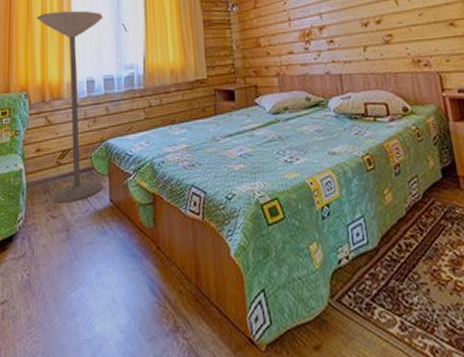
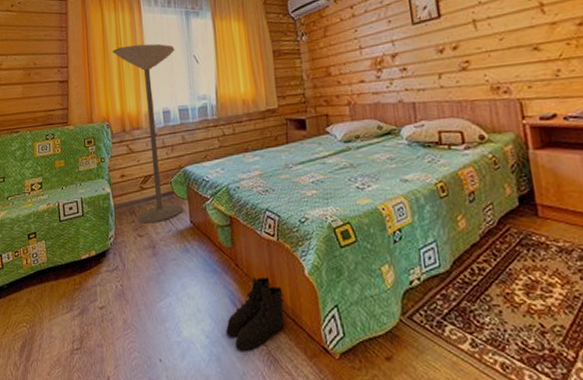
boots: none [143,259,209,347] -> present [226,276,286,351]

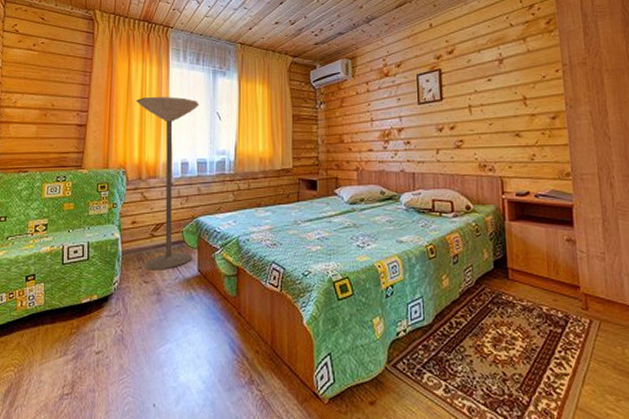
boots: present [226,276,286,351] -> none [223,325,283,396]

